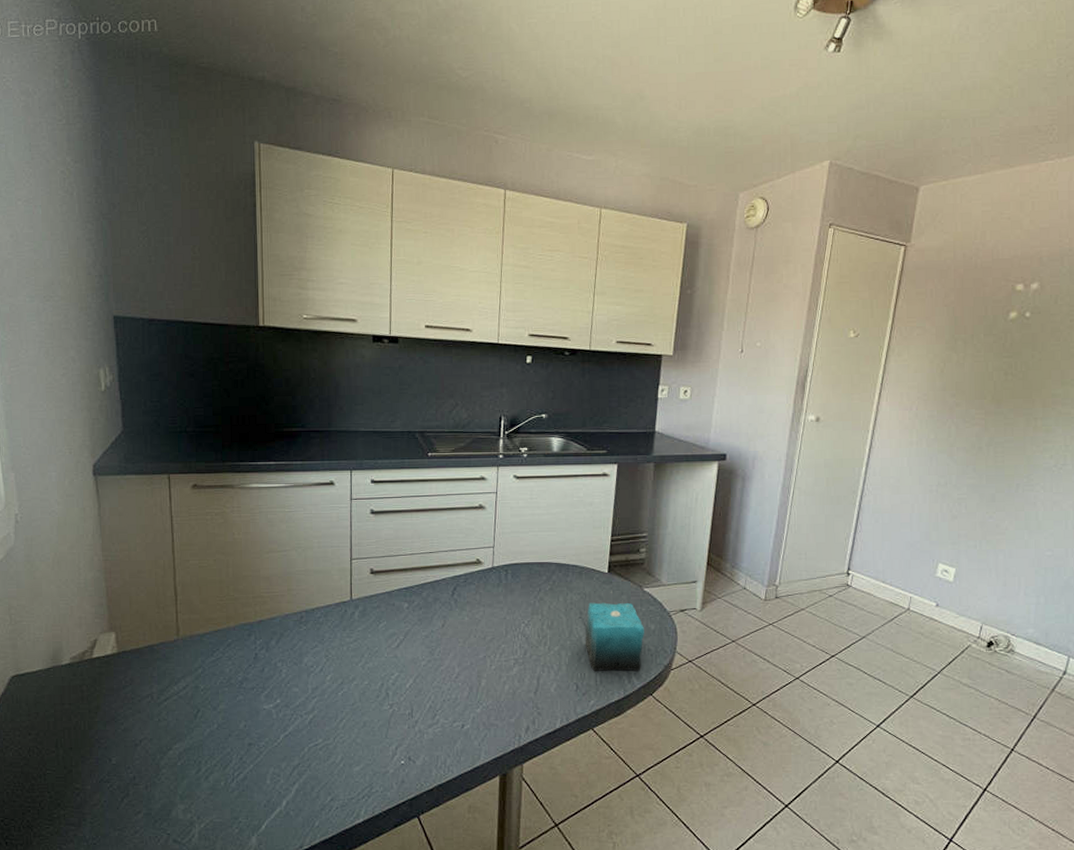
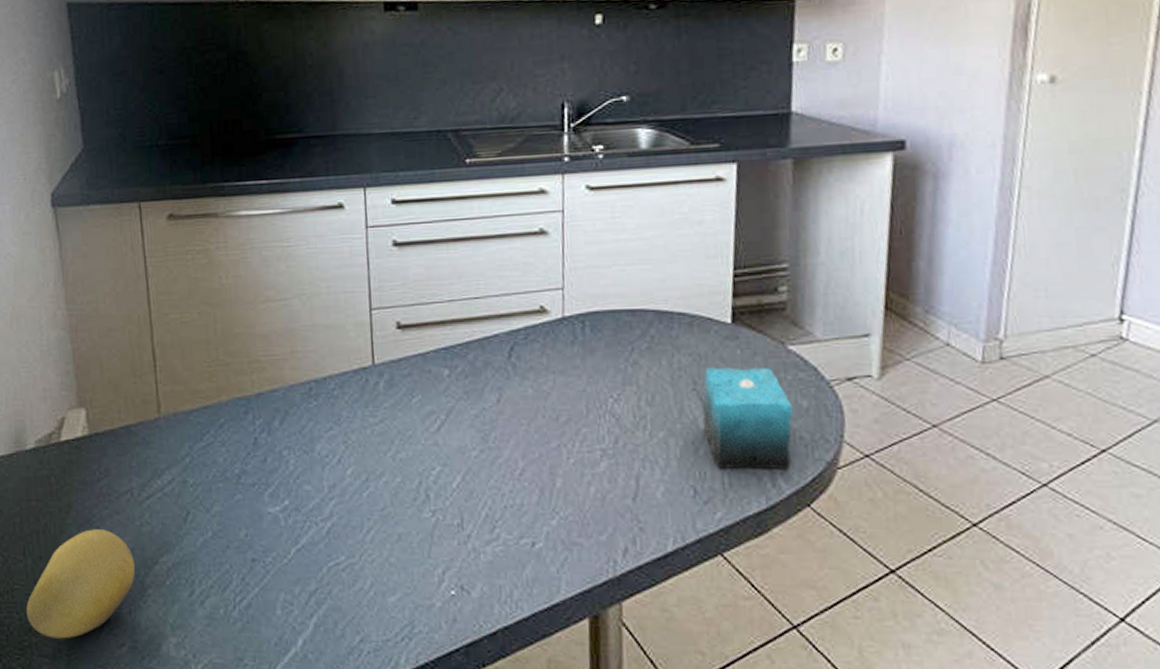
fruit: none [56,725,153,810] -> present [26,529,136,639]

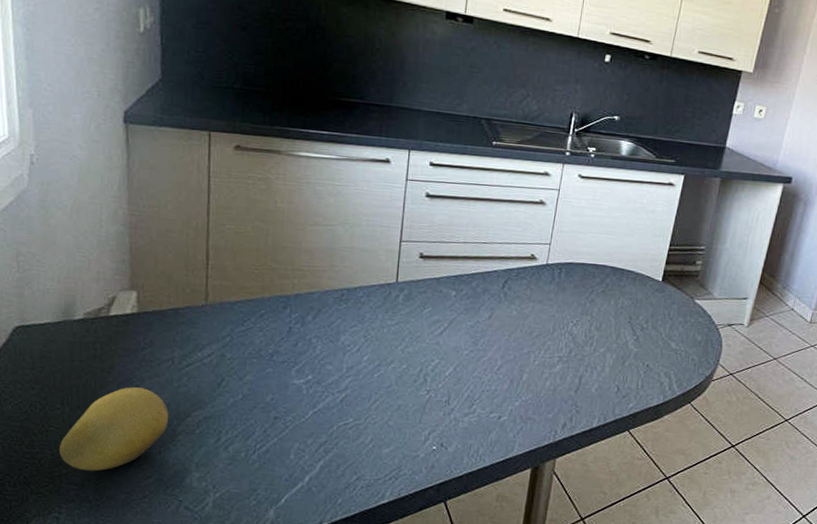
candle: present [702,350,793,471] -> none [631,299,691,380]

